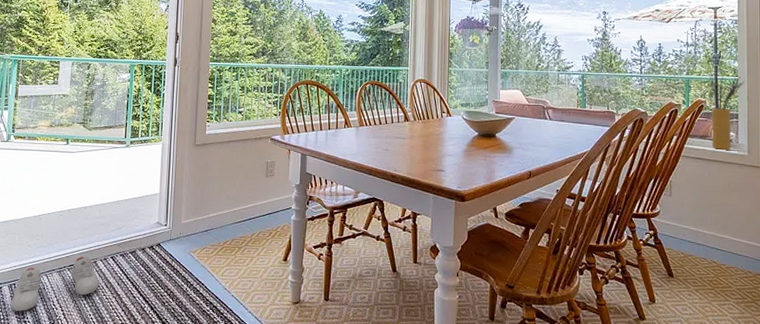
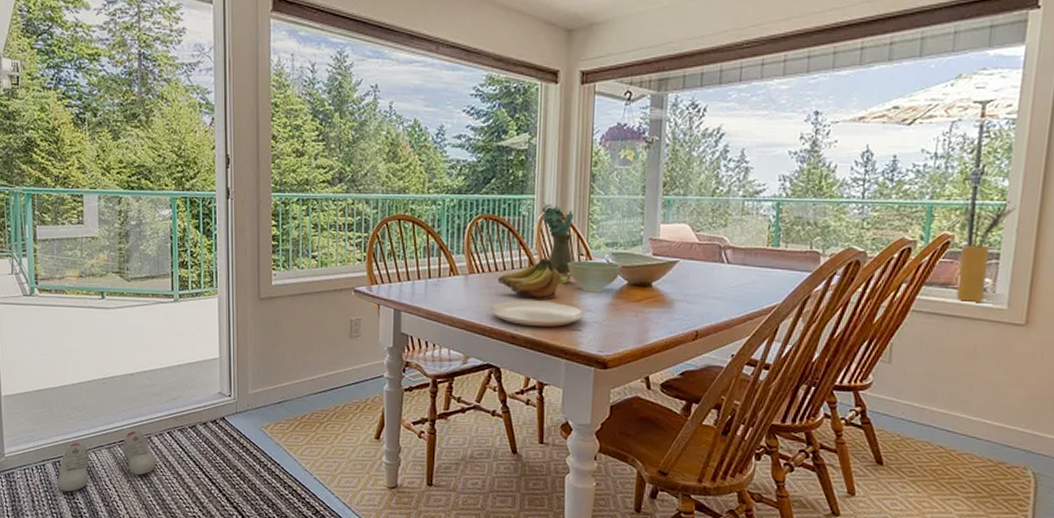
plate: none [375,147,447,168] -> present [490,300,584,327]
fruit: none [381,114,429,147] -> present [498,257,561,301]
vase: none [413,73,438,135] -> present [541,202,574,284]
bowl: none [433,116,474,142] -> present [567,260,623,293]

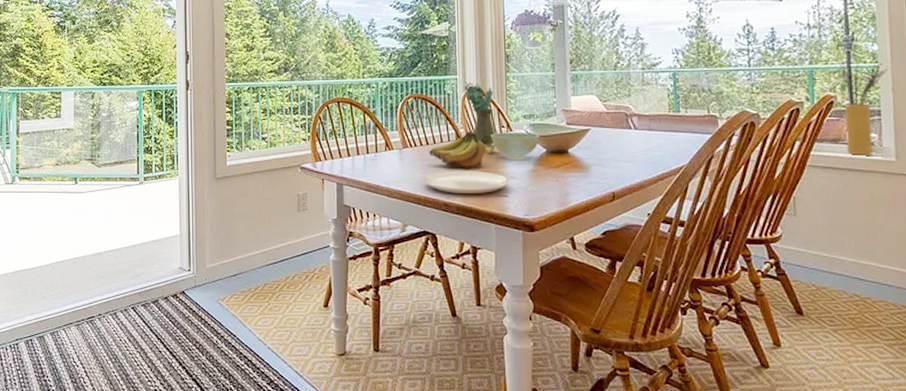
shoe: present [57,431,157,492] -> none [29,308,122,369]

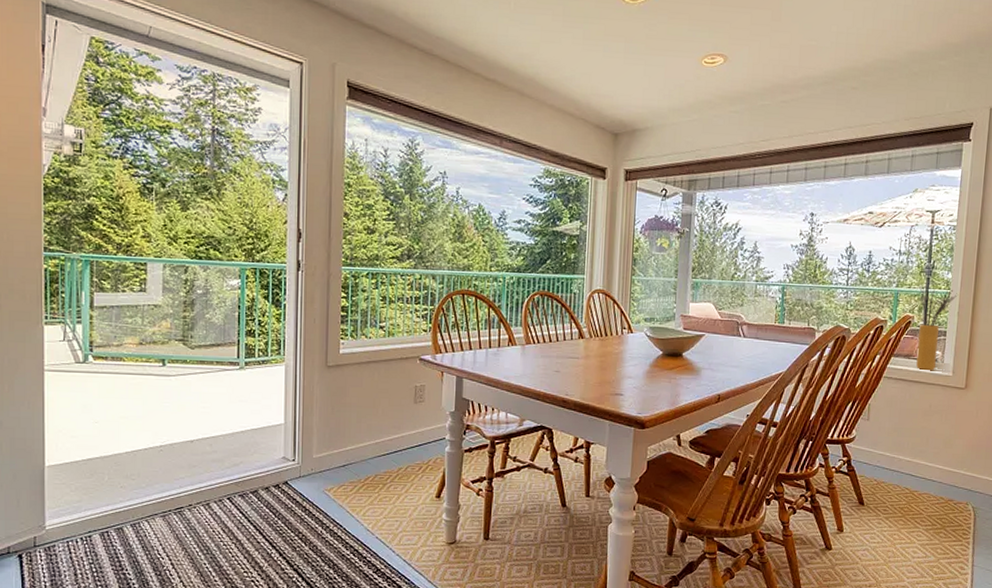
plate: present [423,170,509,195] -> none [544,368,626,392]
fruit: present [429,131,486,170] -> none [551,330,606,369]
vase: present [464,81,496,154] -> none [590,282,618,354]
bowl: present [491,132,541,161] -> none [612,333,659,362]

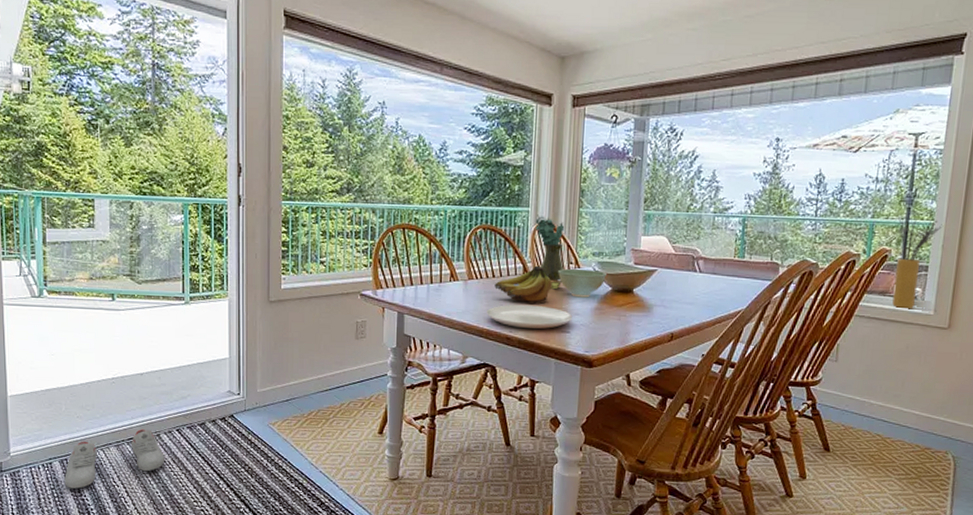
shoe: none [105,498,215,562] -> present [64,429,166,489]
plate: none [544,368,626,392] -> present [487,304,573,329]
fruit: none [551,330,606,369] -> present [494,265,552,305]
vase: none [590,282,618,354] -> present [535,214,565,290]
bowl: none [612,333,659,362] -> present [558,268,608,298]

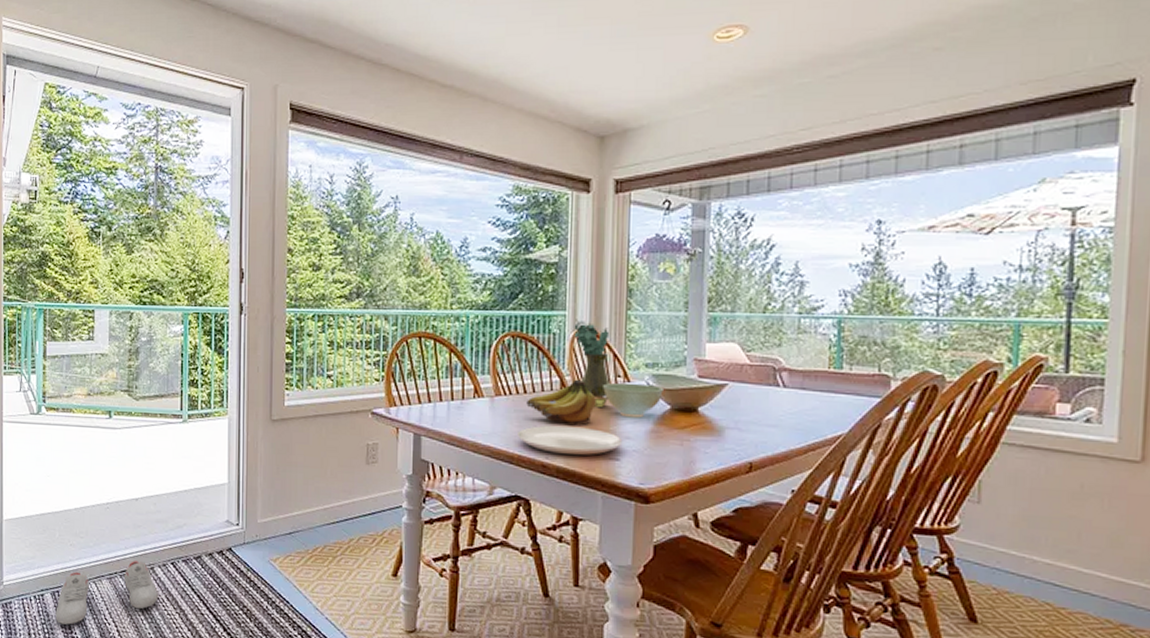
vase: present [892,214,944,310] -> none [1054,311,1123,436]

